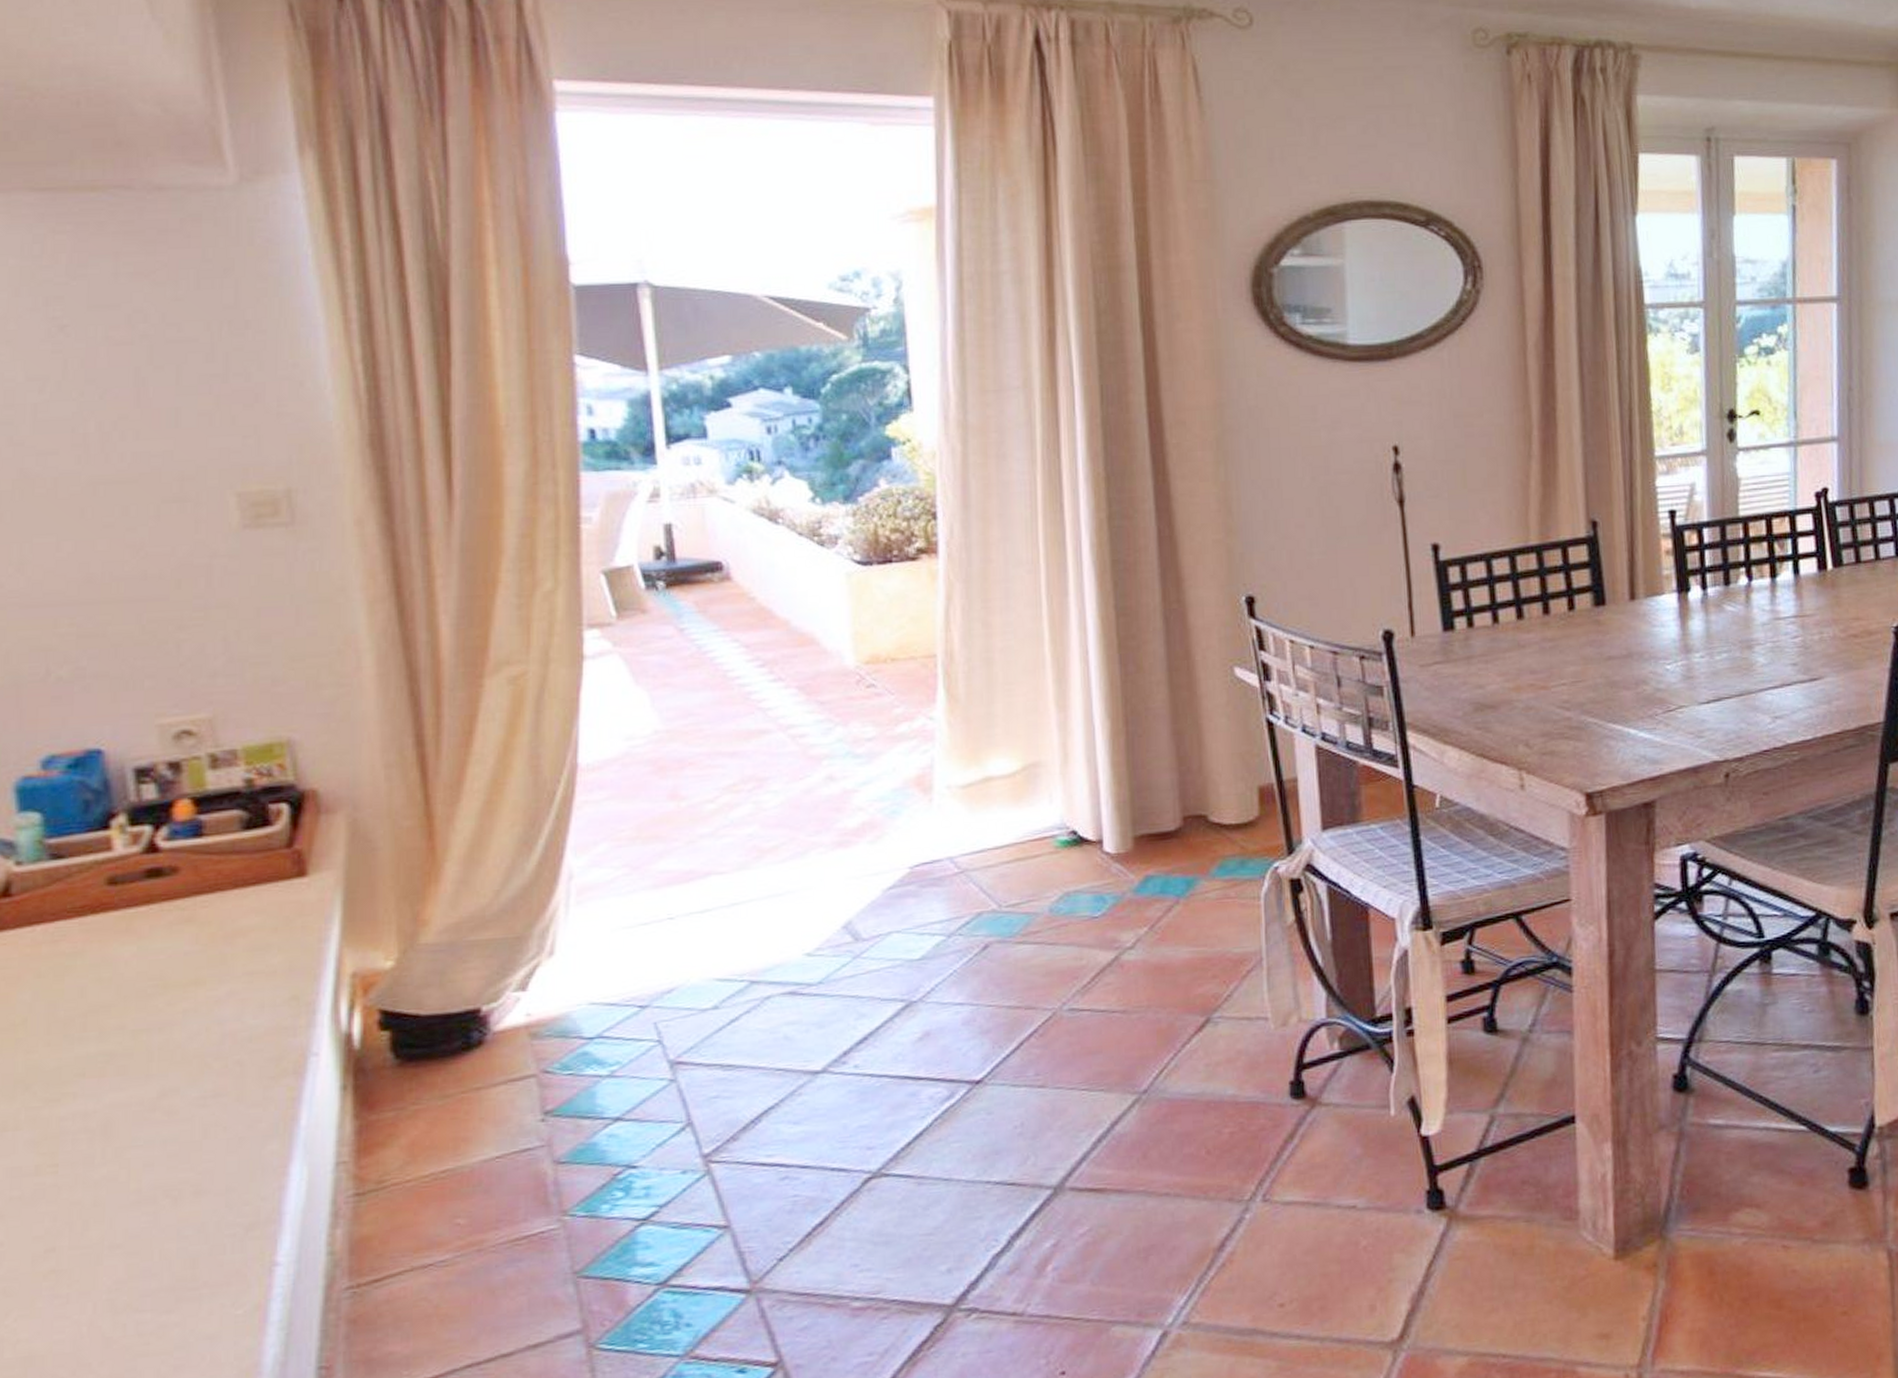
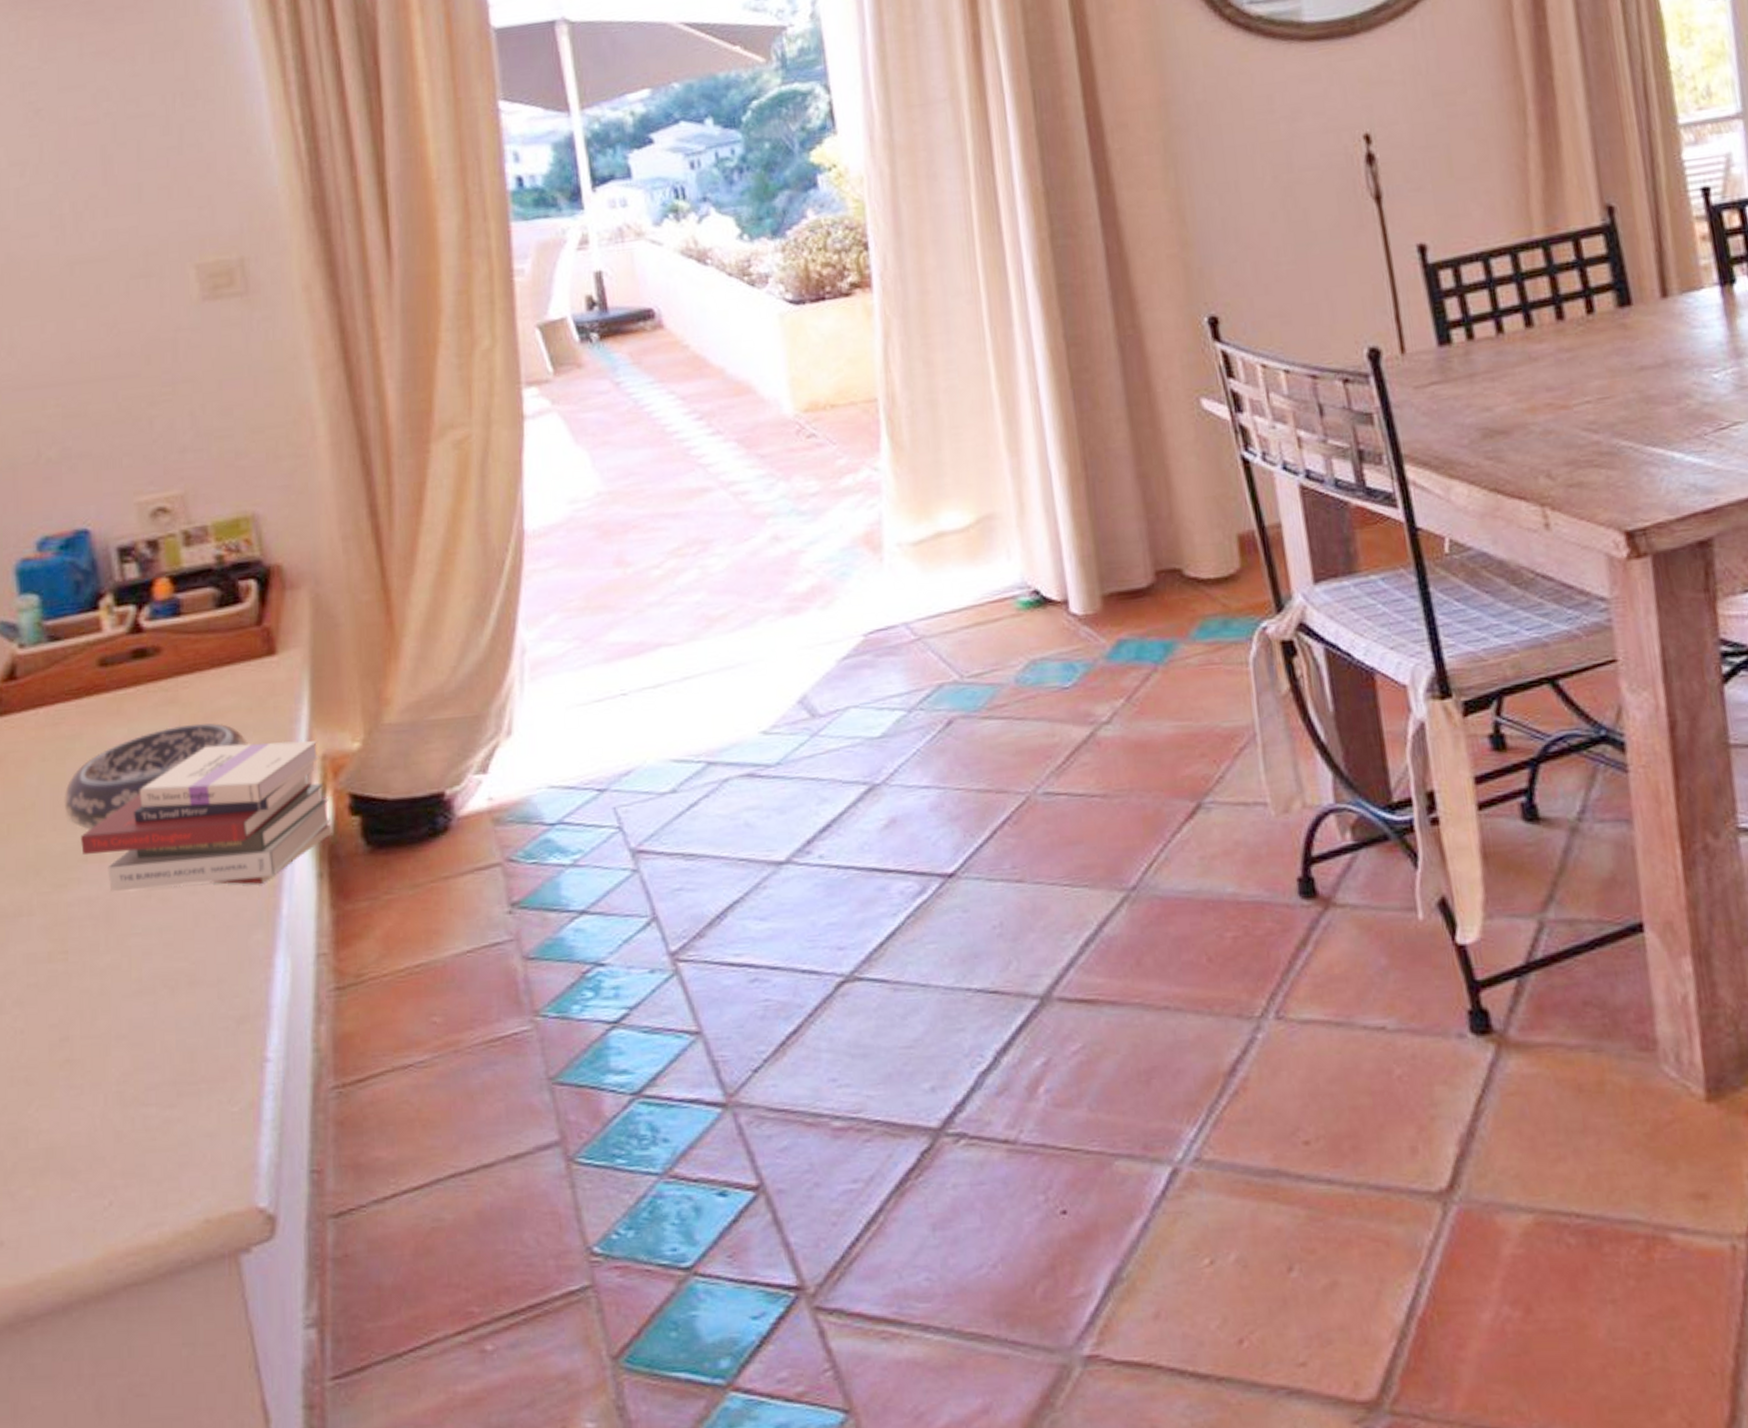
decorative bowl: none [60,941,271,1046] -> present [64,723,248,830]
books: none [78,959,359,1106] -> present [81,740,332,892]

